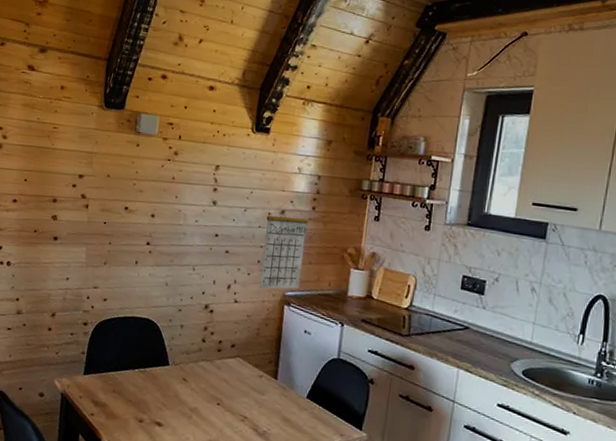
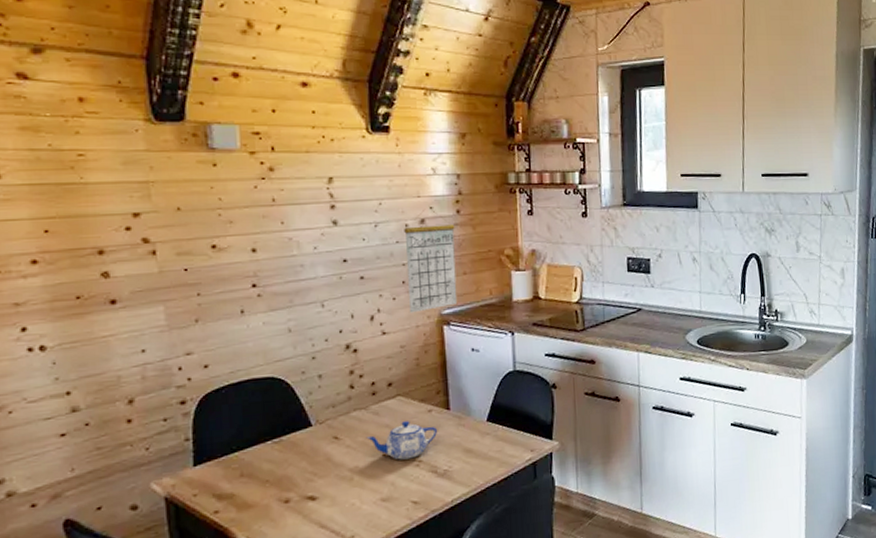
teapot: none [207,380,264,413] -> present [366,421,437,460]

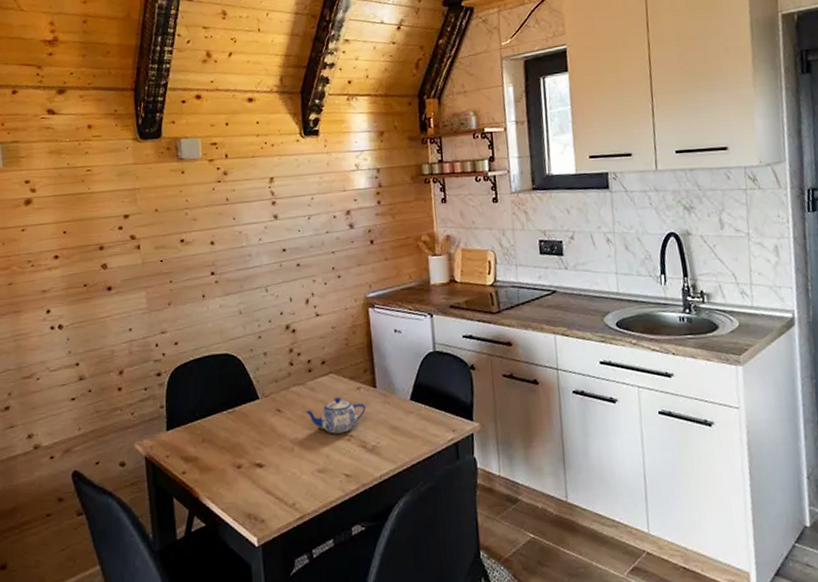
calendar: present [404,208,458,313] -> none [333,201,381,296]

